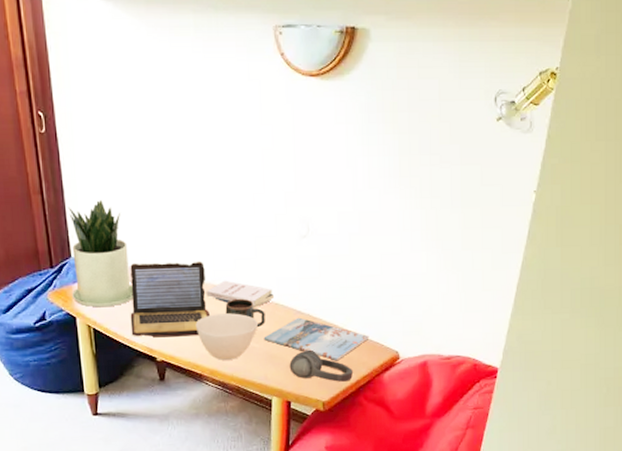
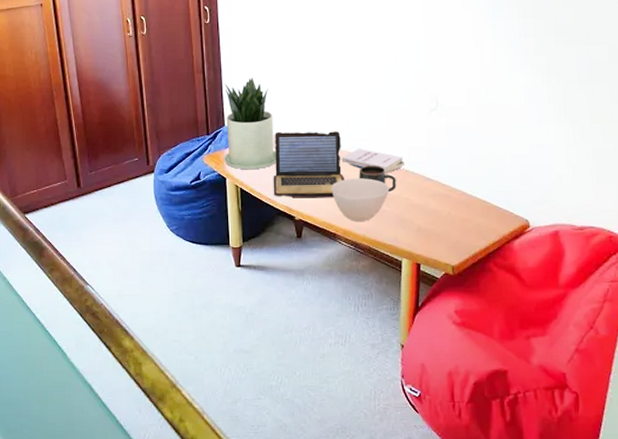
magazine: present [263,317,369,361] -> none [394,184,499,227]
headphones: present [289,349,354,382] -> none [419,215,483,247]

